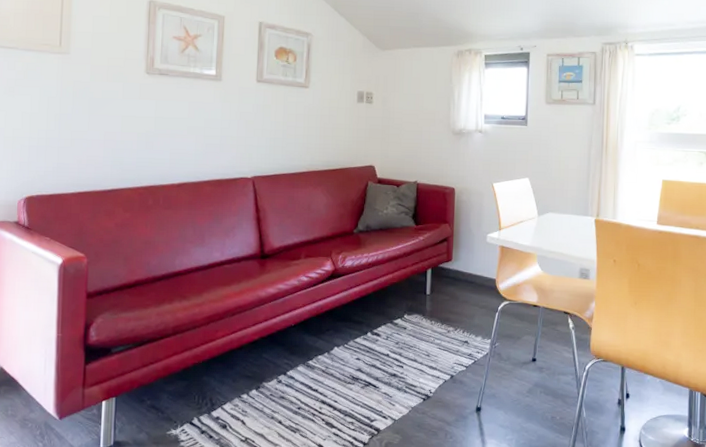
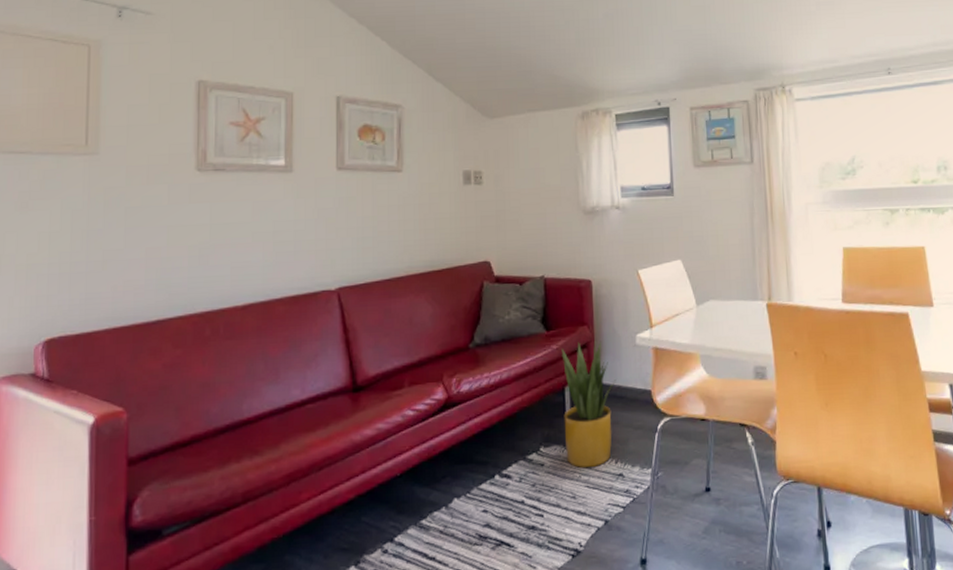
planter: none [424,236,469,334] -> present [561,340,617,468]

